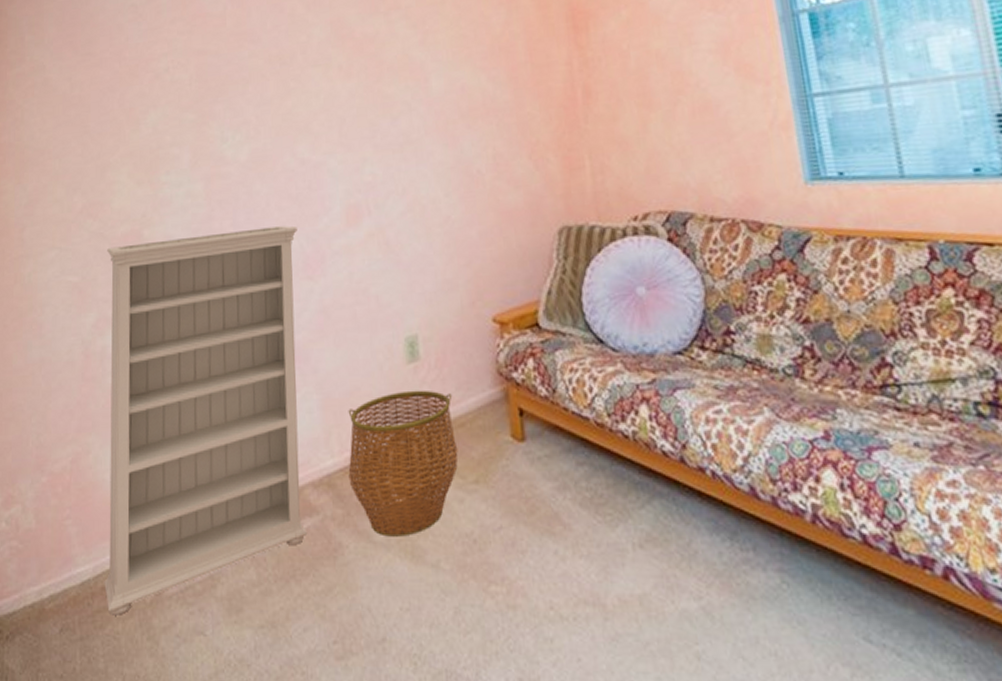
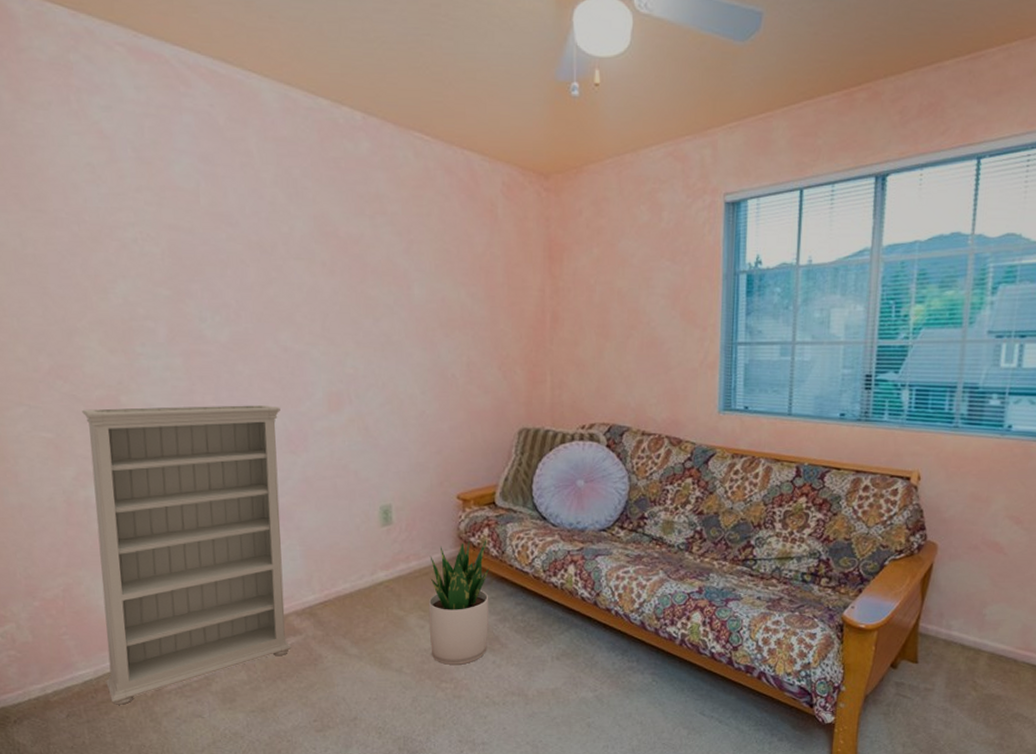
basket: present [348,390,459,537] -> none [327,547,422,651]
planter: none [465,373,546,557] -> present [428,539,490,665]

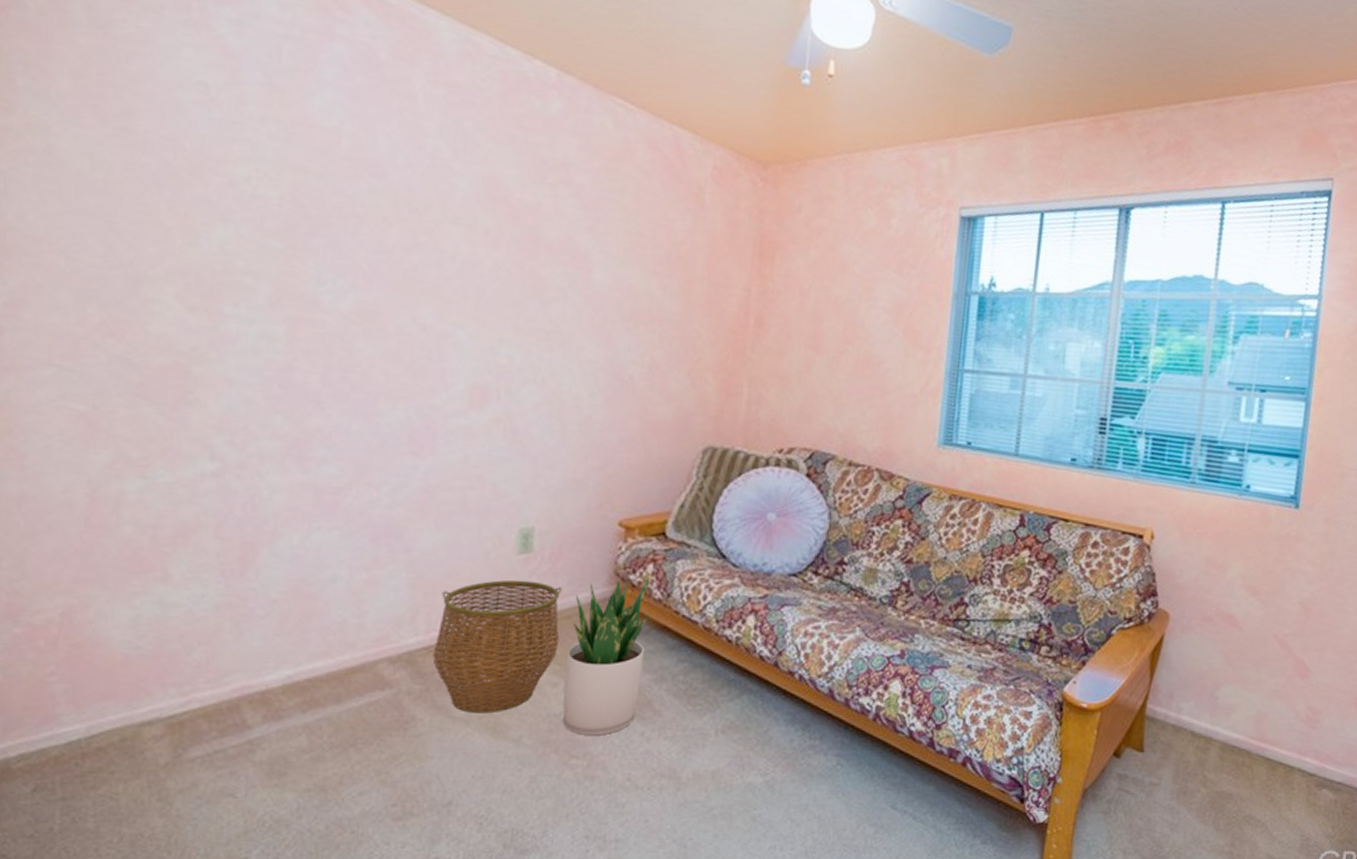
bookshelf: present [82,405,292,705] -> none [101,378,406,776]
basket: none [327,547,422,651] -> present [432,579,563,714]

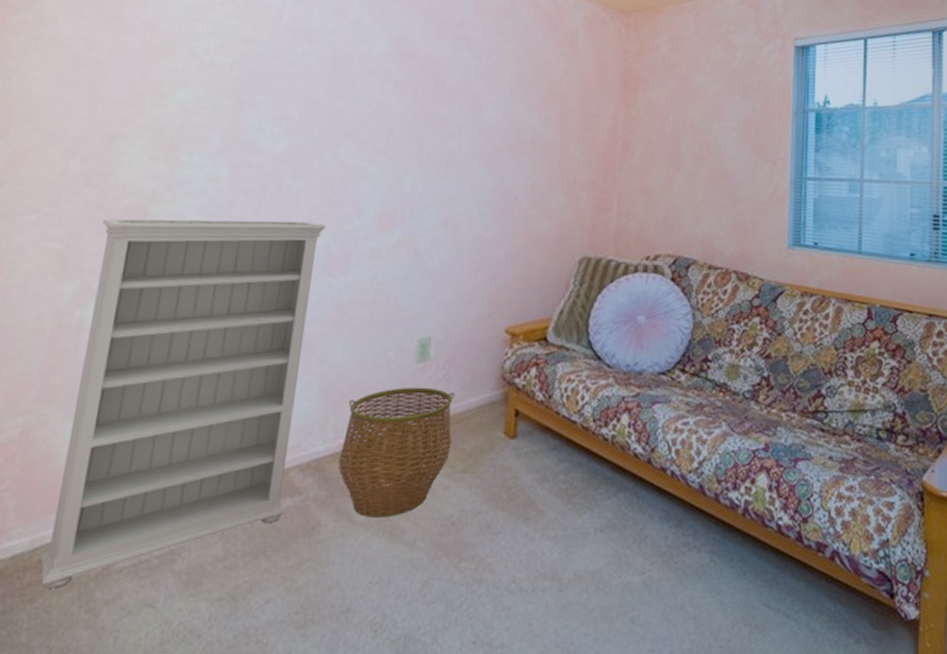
bookshelf: none [101,378,406,776] -> present [41,219,326,589]
planter: present [562,578,651,736] -> none [453,380,534,537]

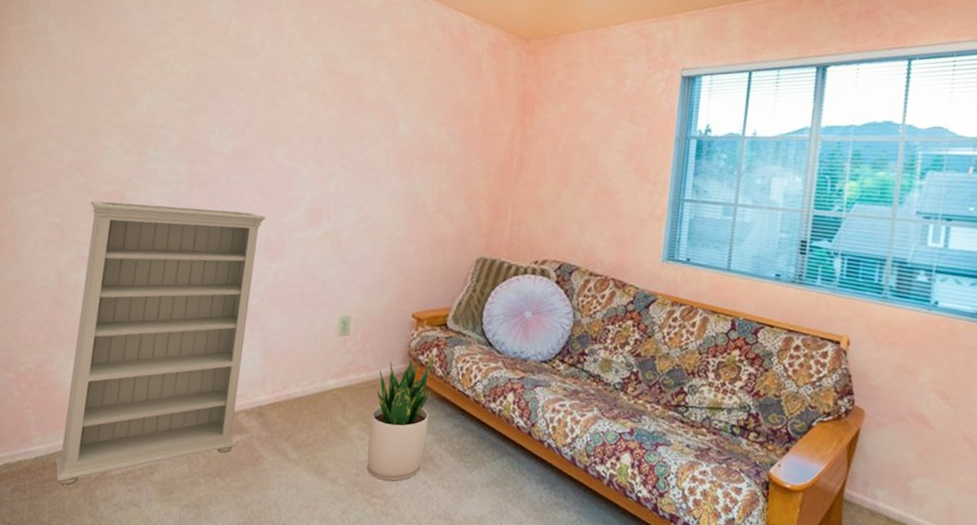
basket: present [338,387,455,518] -> none [276,355,370,458]
planter: none [453,380,534,537] -> present [367,358,435,481]

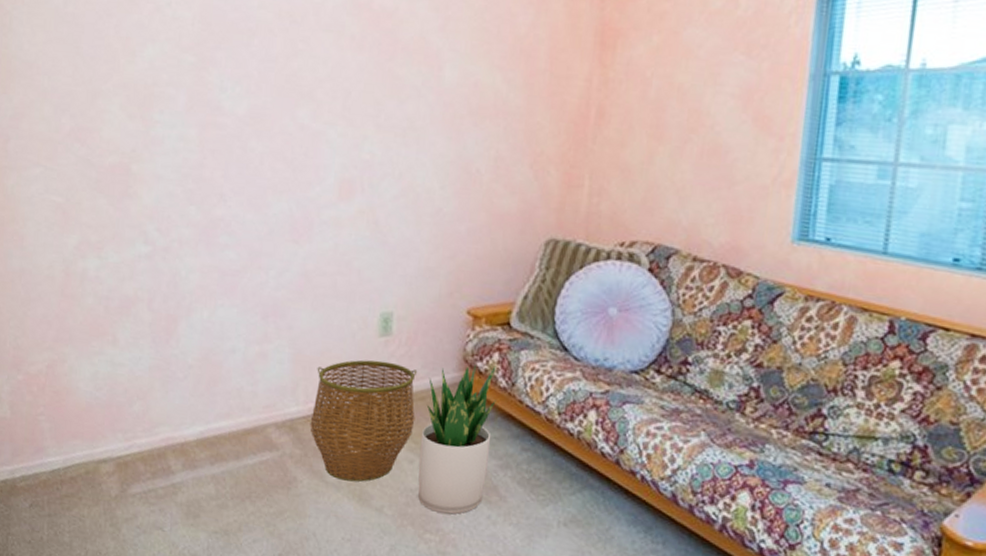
bookshelf: present [55,200,265,485] -> none [73,175,288,502]
basket: none [276,355,370,458] -> present [310,359,418,482]

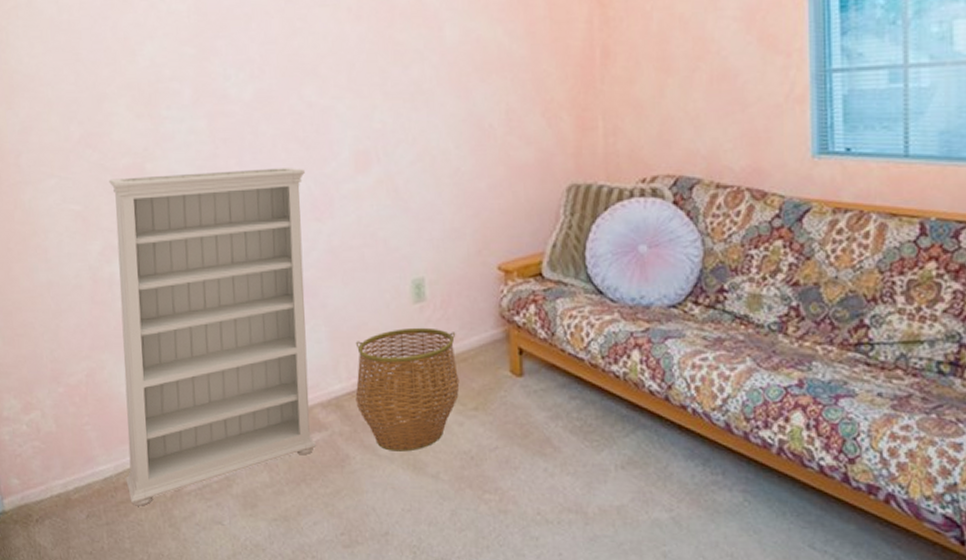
bookshelf: none [73,175,288,502] -> present [109,168,317,506]
planter: present [418,364,497,515] -> none [467,318,538,472]

